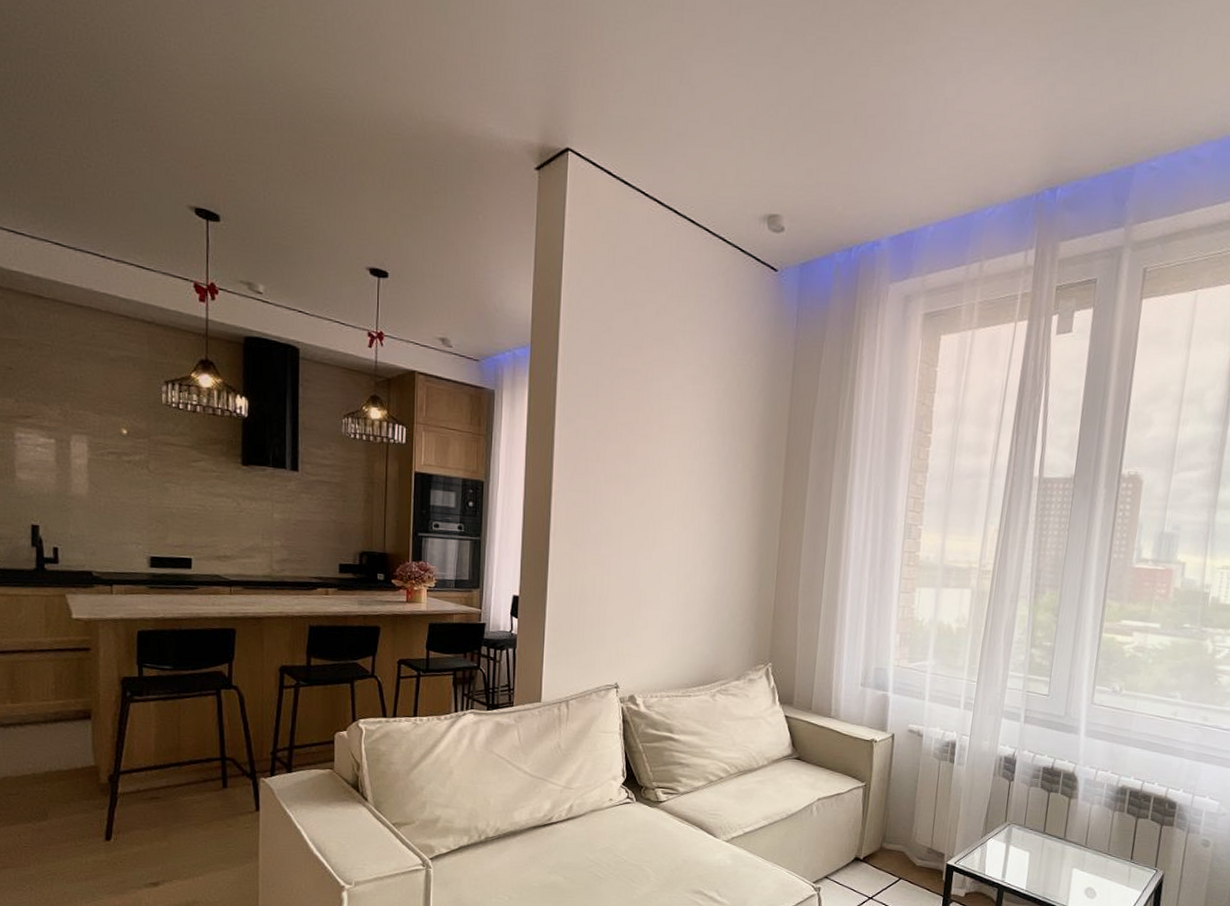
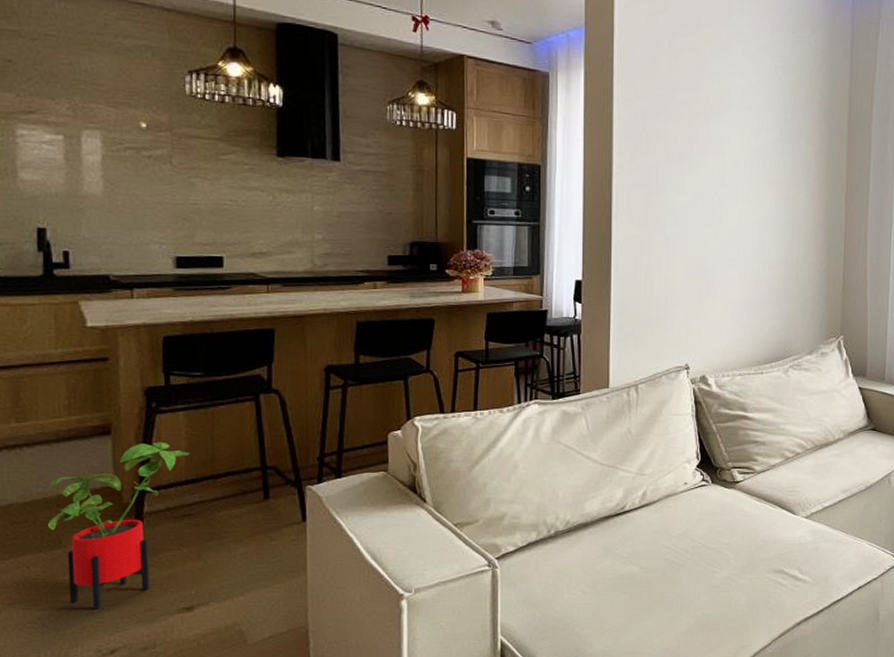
house plant: none [36,728,160,878] -> present [48,442,191,609]

